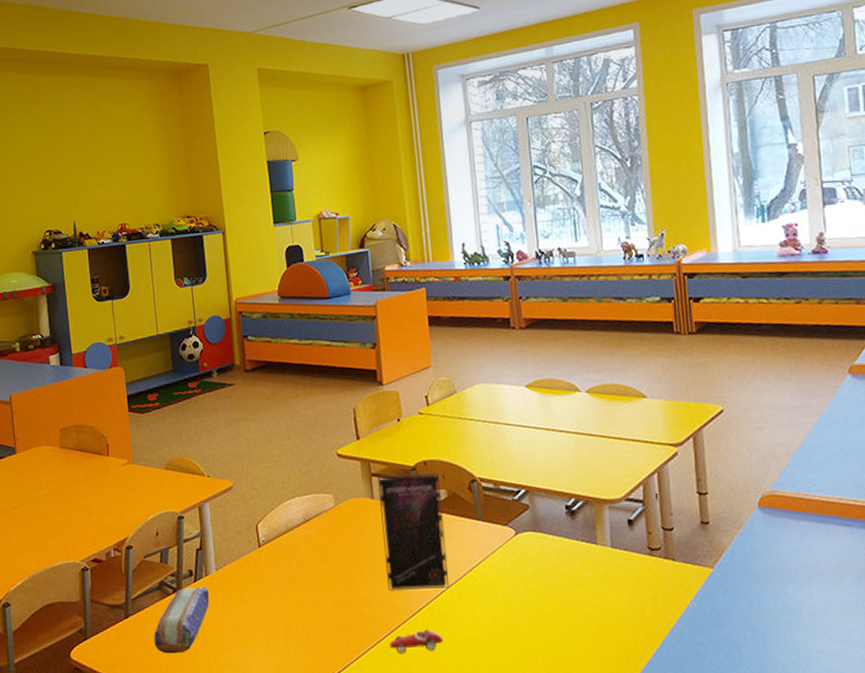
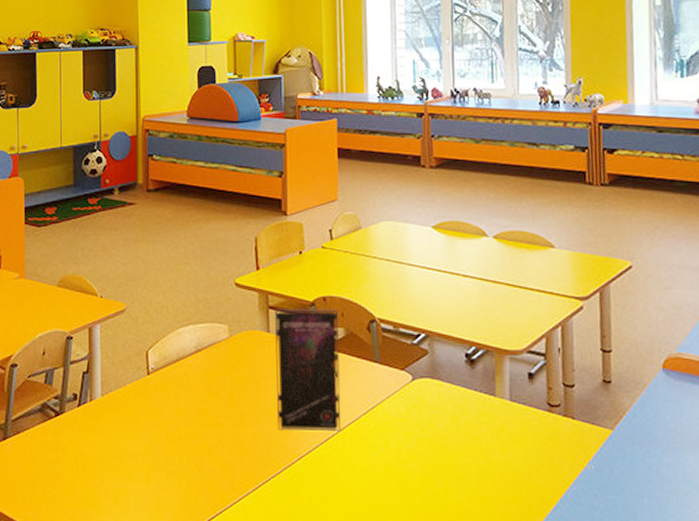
pencil case: present [154,586,209,654] -> none [32,412,92,481]
toy car: present [389,629,444,655] -> none [274,473,331,498]

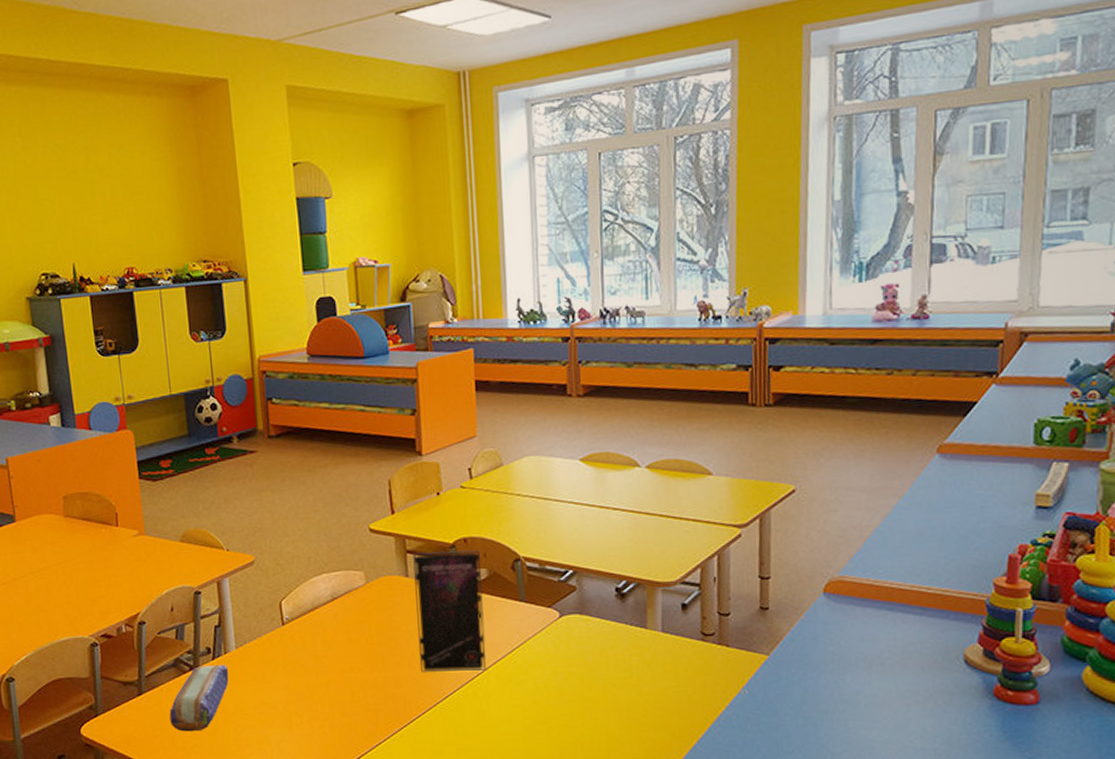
pencil case: none [32,412,92,481] -> present [169,664,229,732]

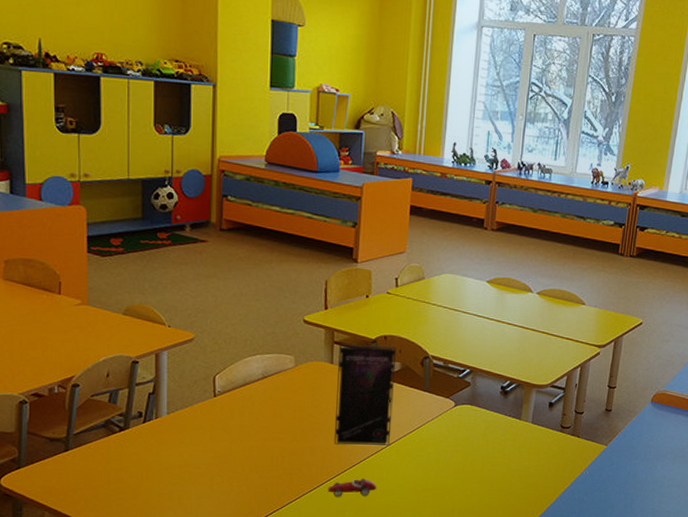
pencil case: present [169,664,229,732] -> none [95,427,157,486]
toy car: none [420,711,478,737] -> present [327,478,377,498]

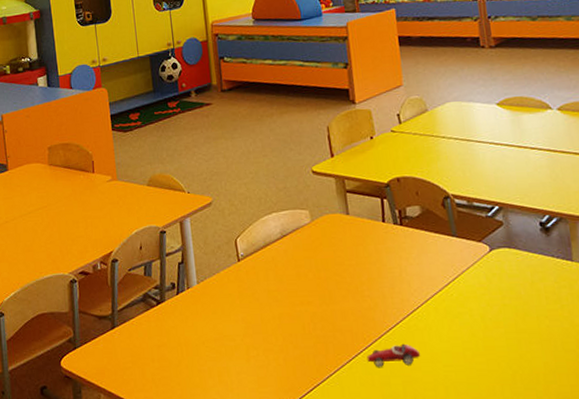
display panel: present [333,344,397,446] -> none [352,189,425,306]

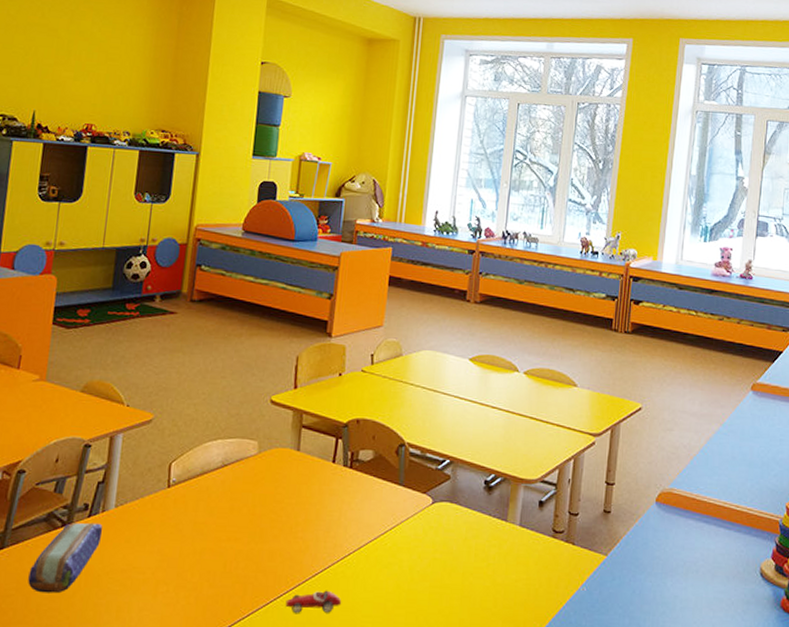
pencil case: none [139,299,192,364] -> present [28,522,102,593]

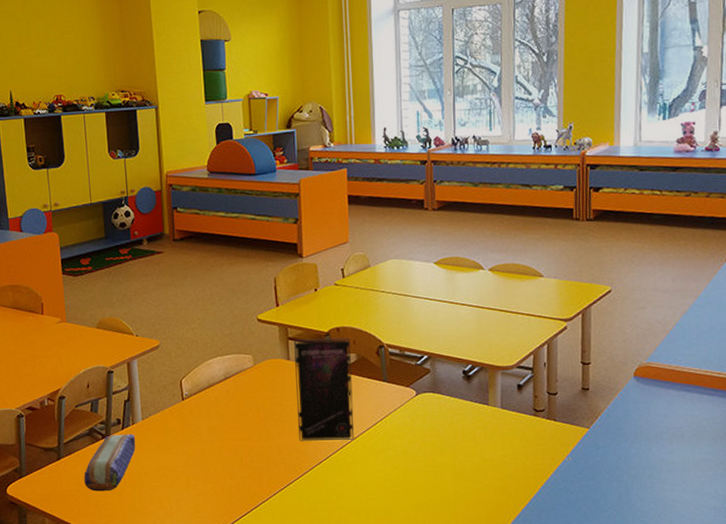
toy car: present [285,590,342,614] -> none [297,475,347,496]
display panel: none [295,428,370,551] -> present [294,338,355,442]

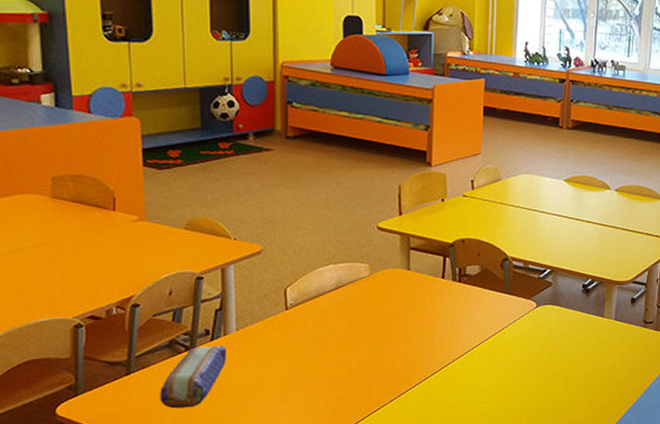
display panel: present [294,338,355,442] -> none [413,250,476,353]

